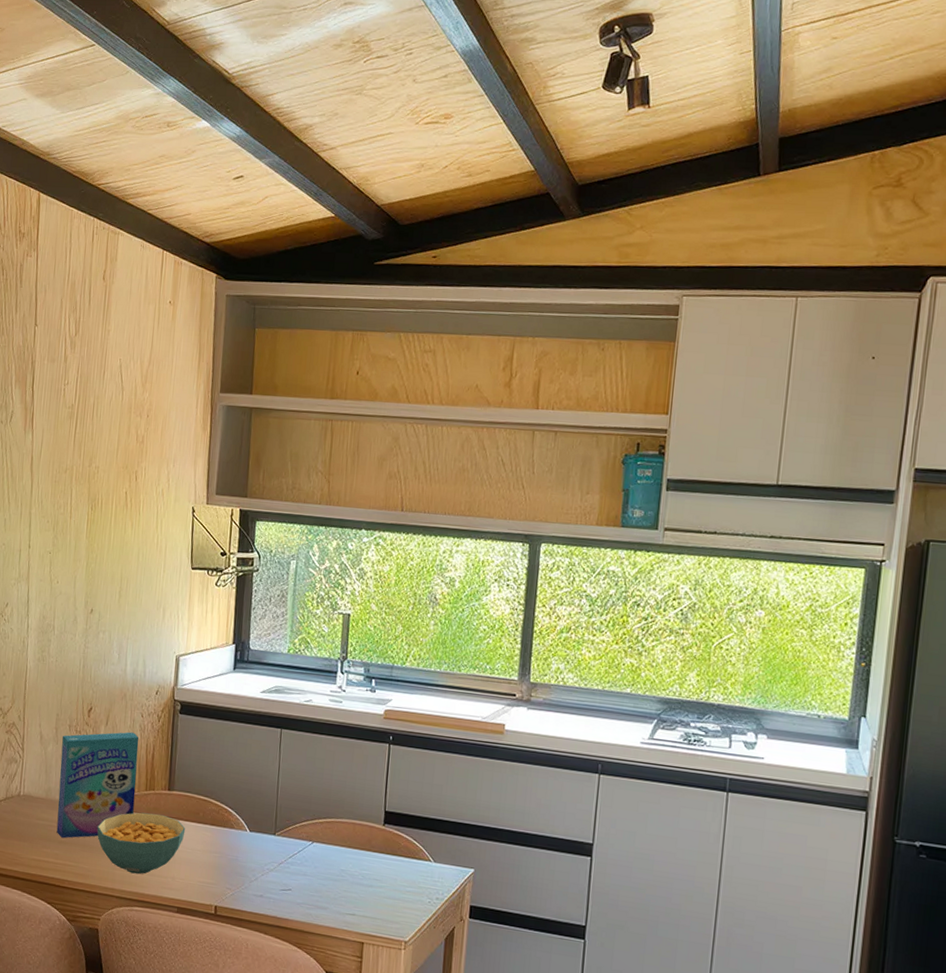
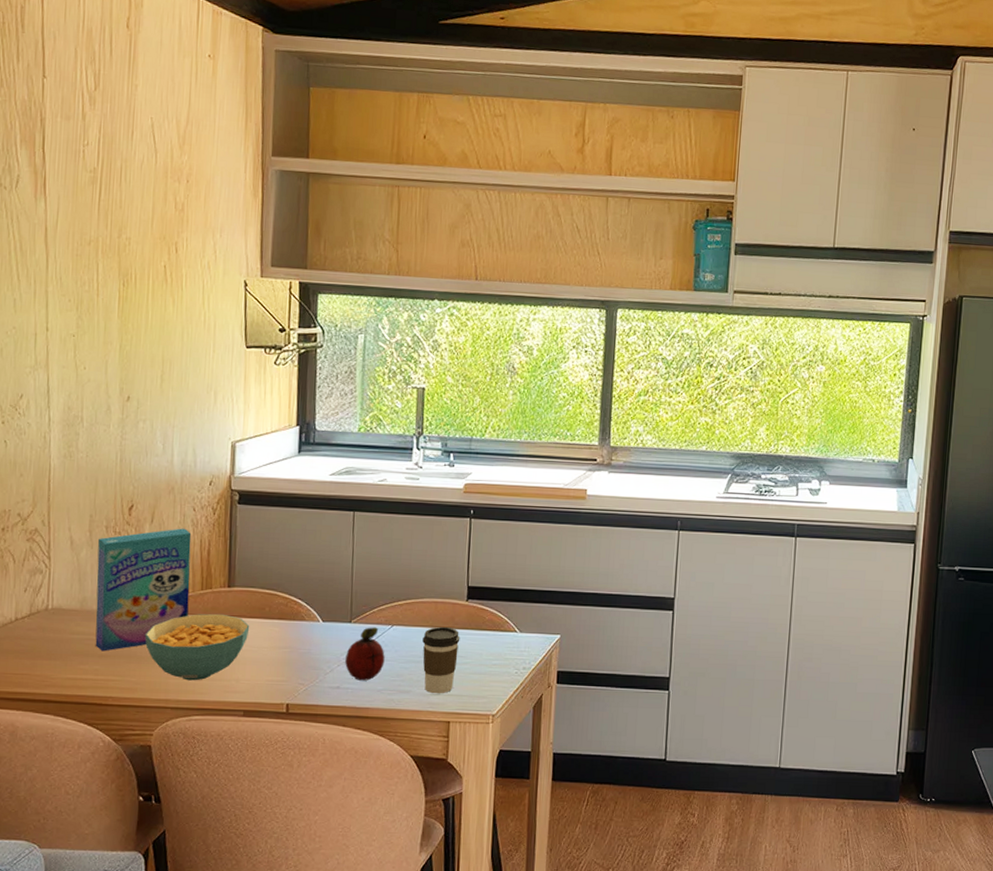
fruit: none [268,841,305,893] -> present [345,627,385,681]
coffee cup: none [340,847,376,915] -> present [422,626,460,694]

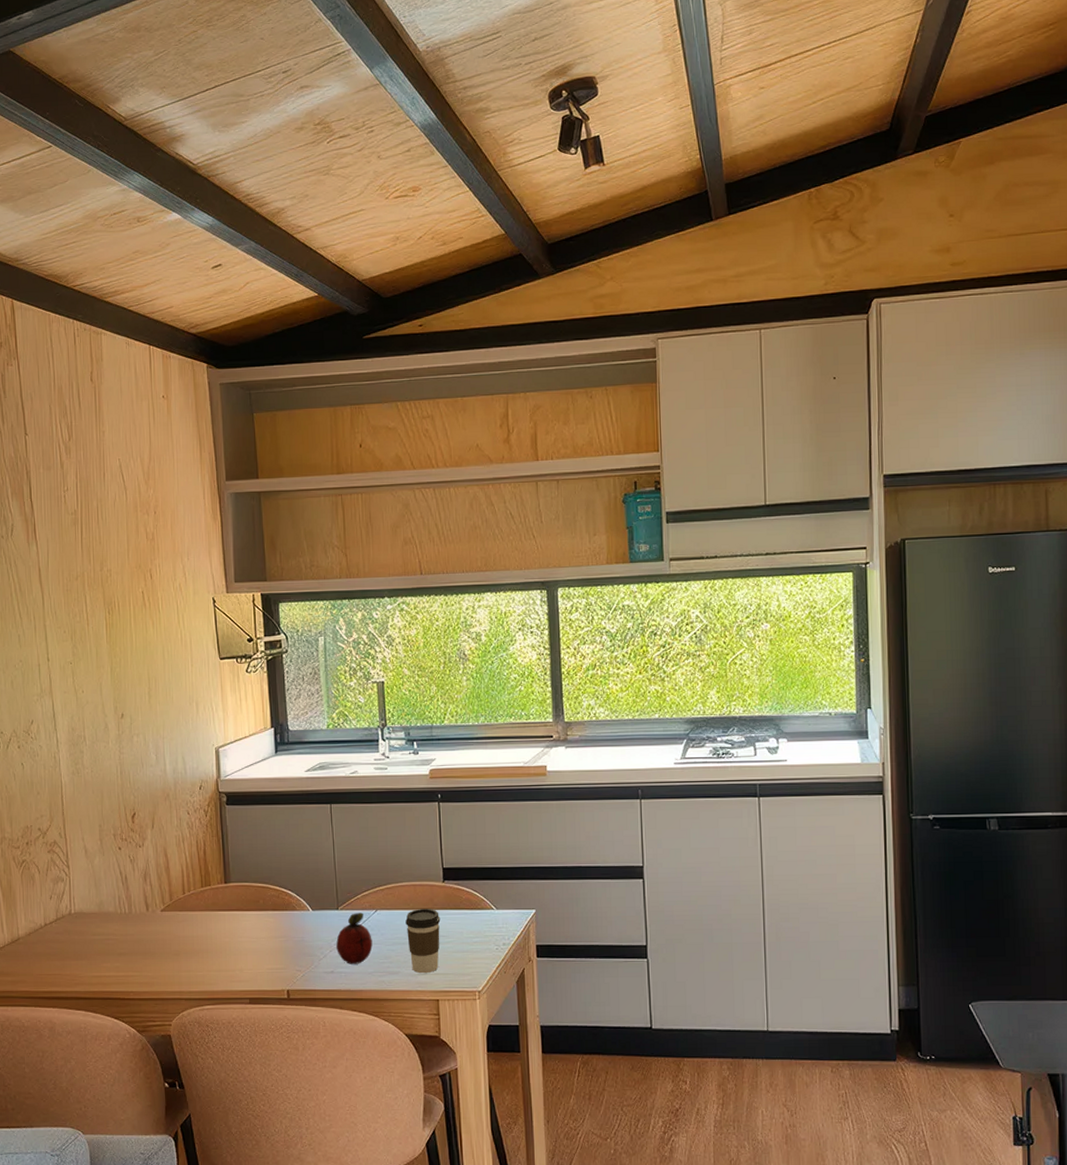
cereal box: present [95,528,192,651] -> none [108,831,192,950]
cereal bowl: present [144,613,250,681] -> none [156,908,248,973]

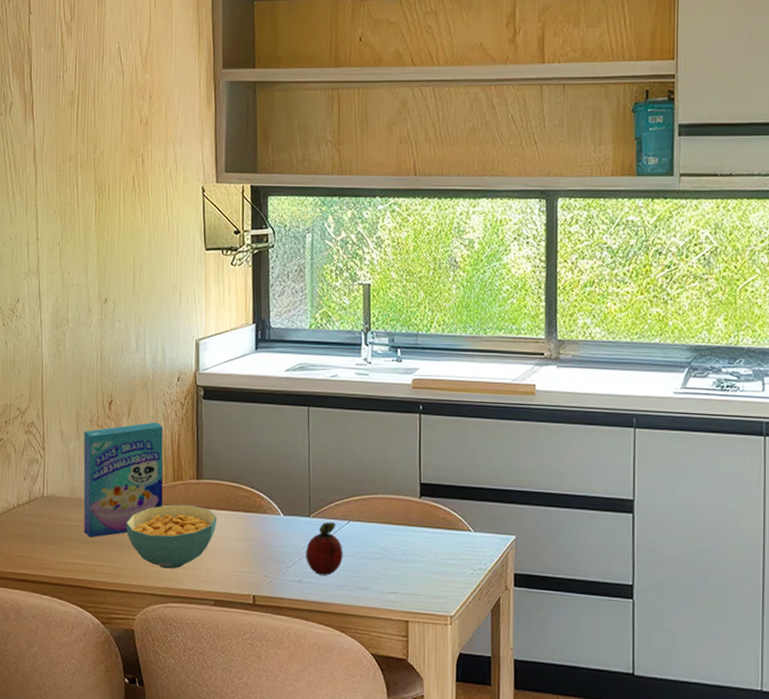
cereal box: none [108,831,192,950] -> present [83,422,163,538]
cereal bowl: none [156,908,248,973] -> present [125,504,217,569]
coffee cup: present [405,908,441,974] -> none [378,523,415,593]

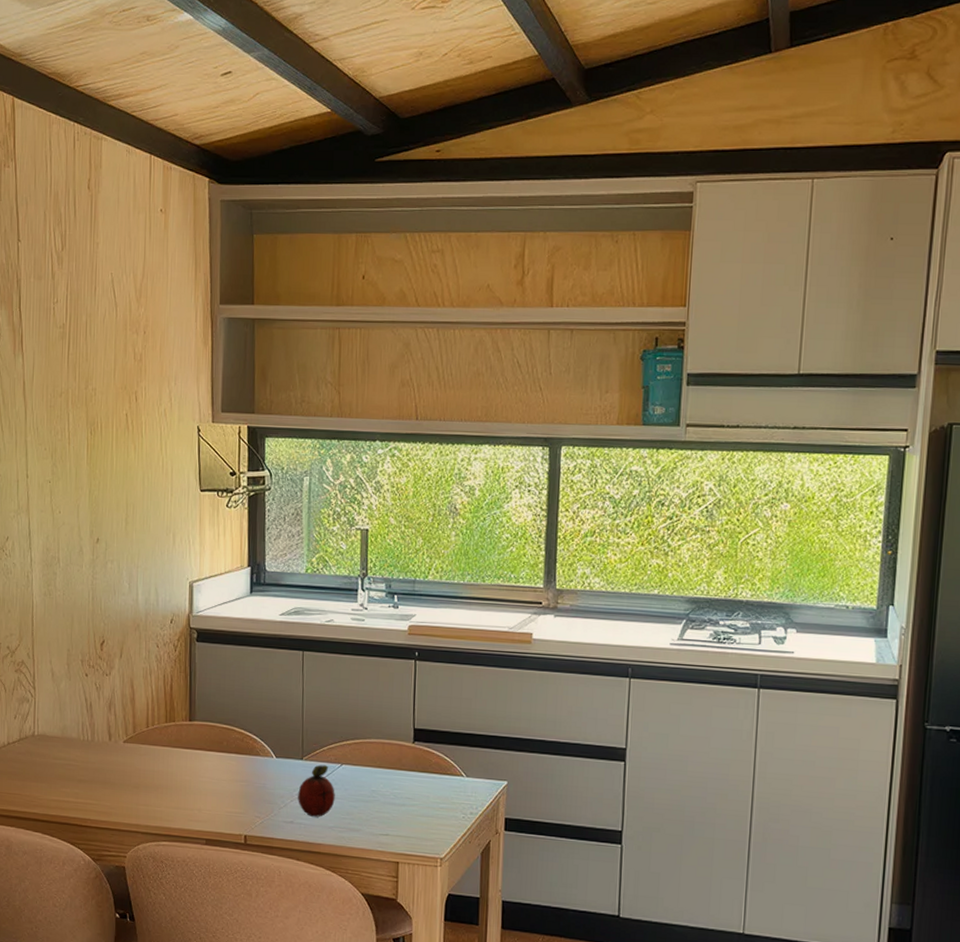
cereal box: present [83,422,163,538] -> none [74,663,156,777]
cereal bowl: present [125,504,217,569] -> none [117,745,210,809]

